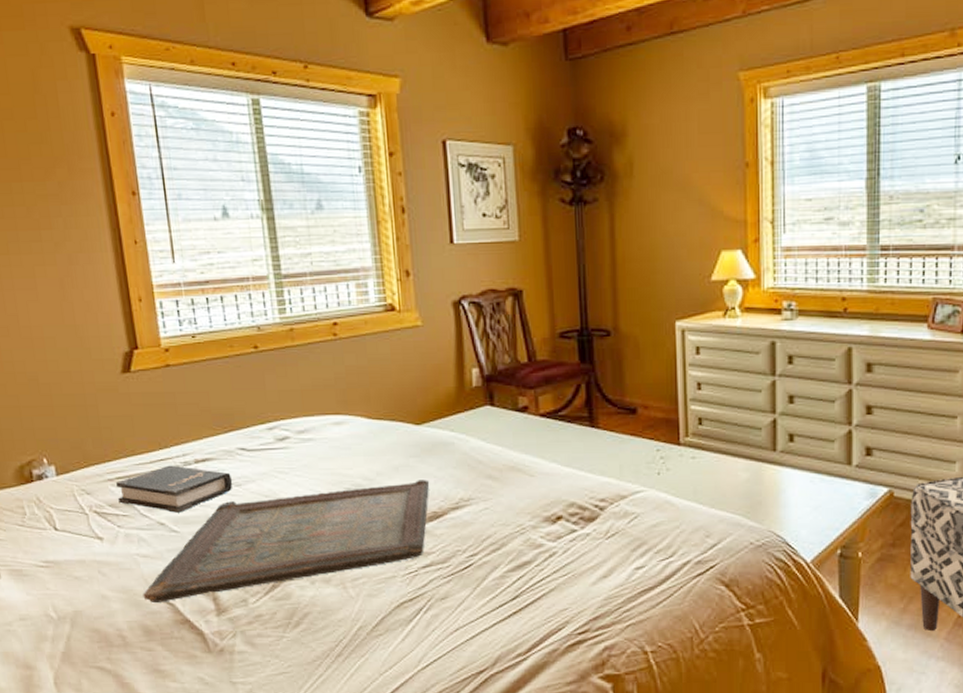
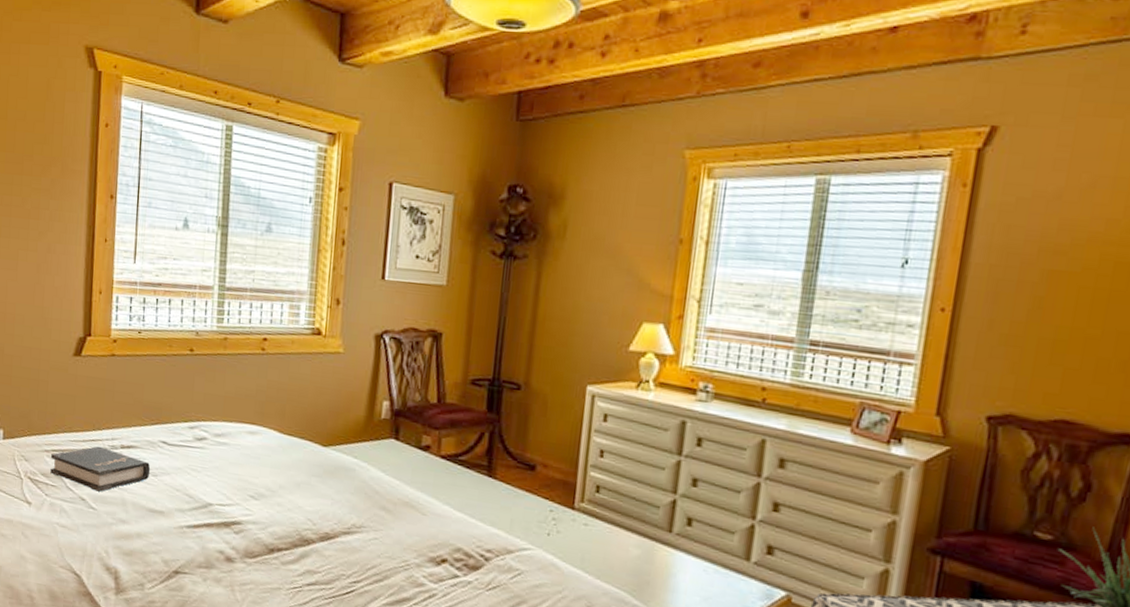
serving tray: present [143,480,430,602] -> none [55,488,327,575]

